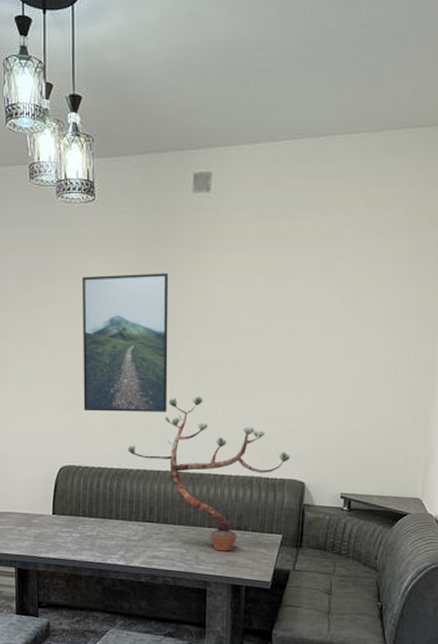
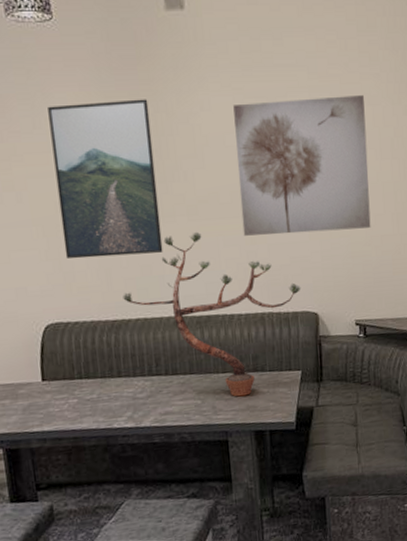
wall art: none [242,276,374,405] -> present [233,95,371,236]

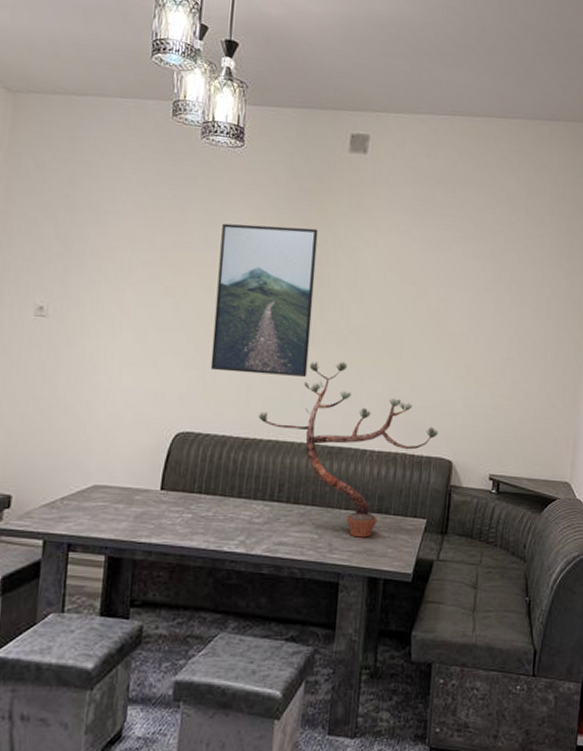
wall art: present [233,95,371,236] -> none [389,246,526,382]

